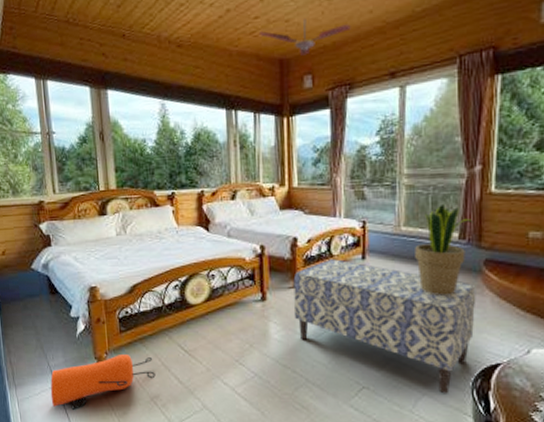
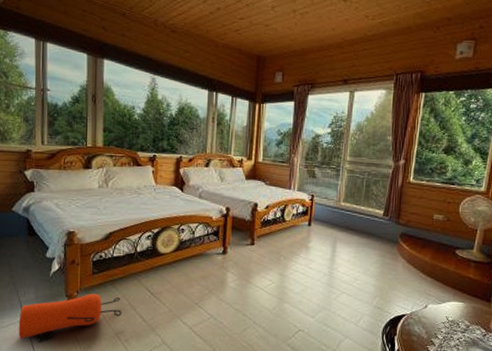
ceiling fan: present [260,19,351,56] -> none [243,26,317,56]
bench: present [293,259,476,394] -> none [248,224,393,338]
potted plant: present [415,203,473,296] -> none [349,187,395,259]

